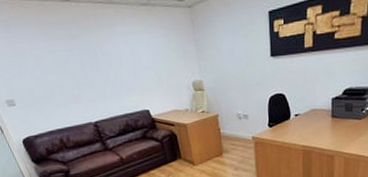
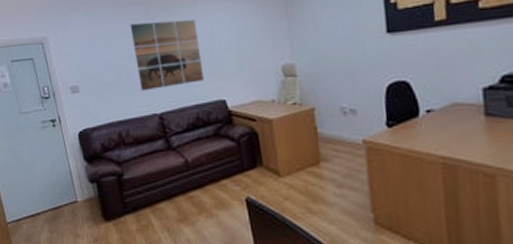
wall art: none [54,40,129,104] -> present [130,19,204,92]

